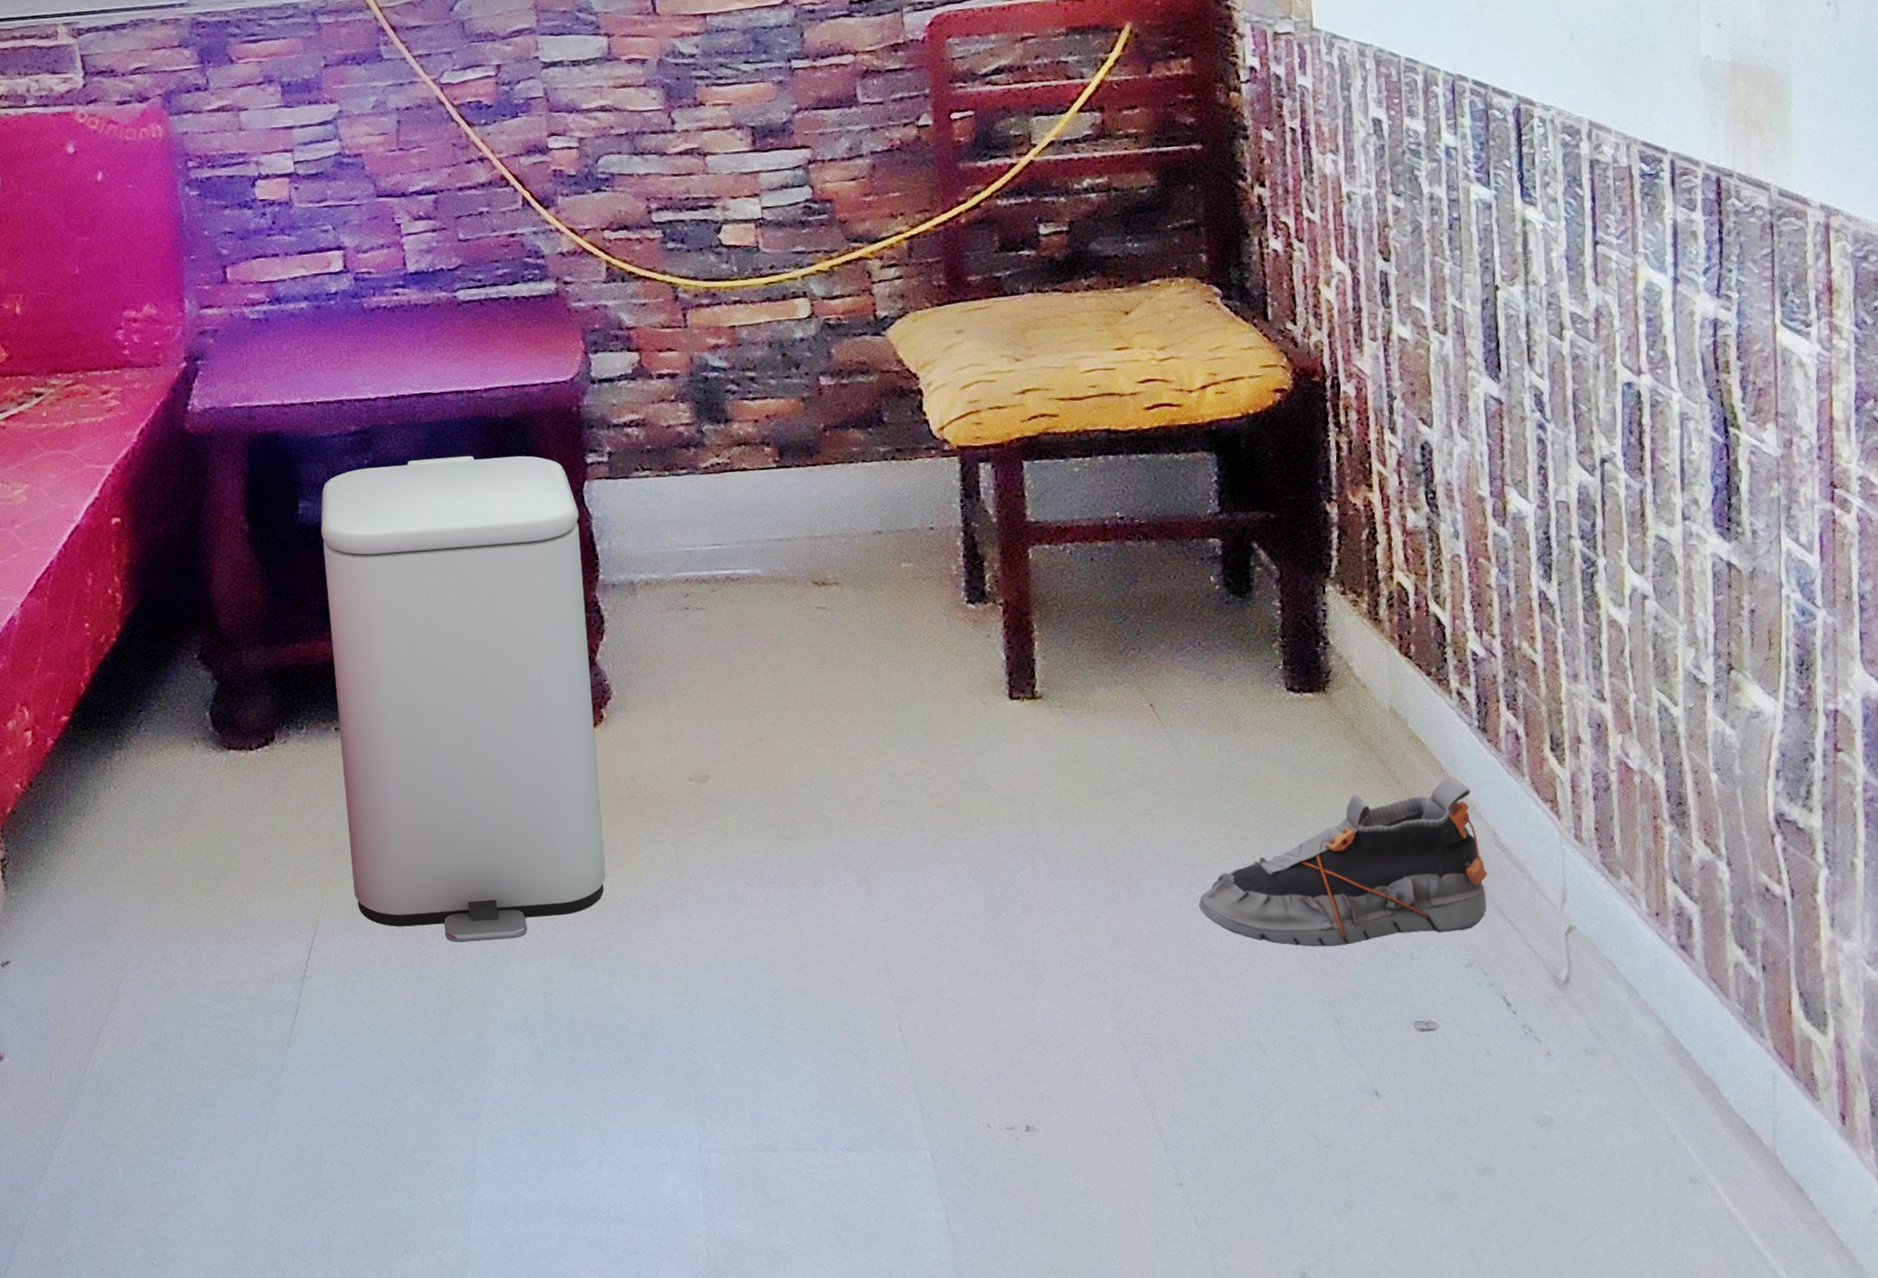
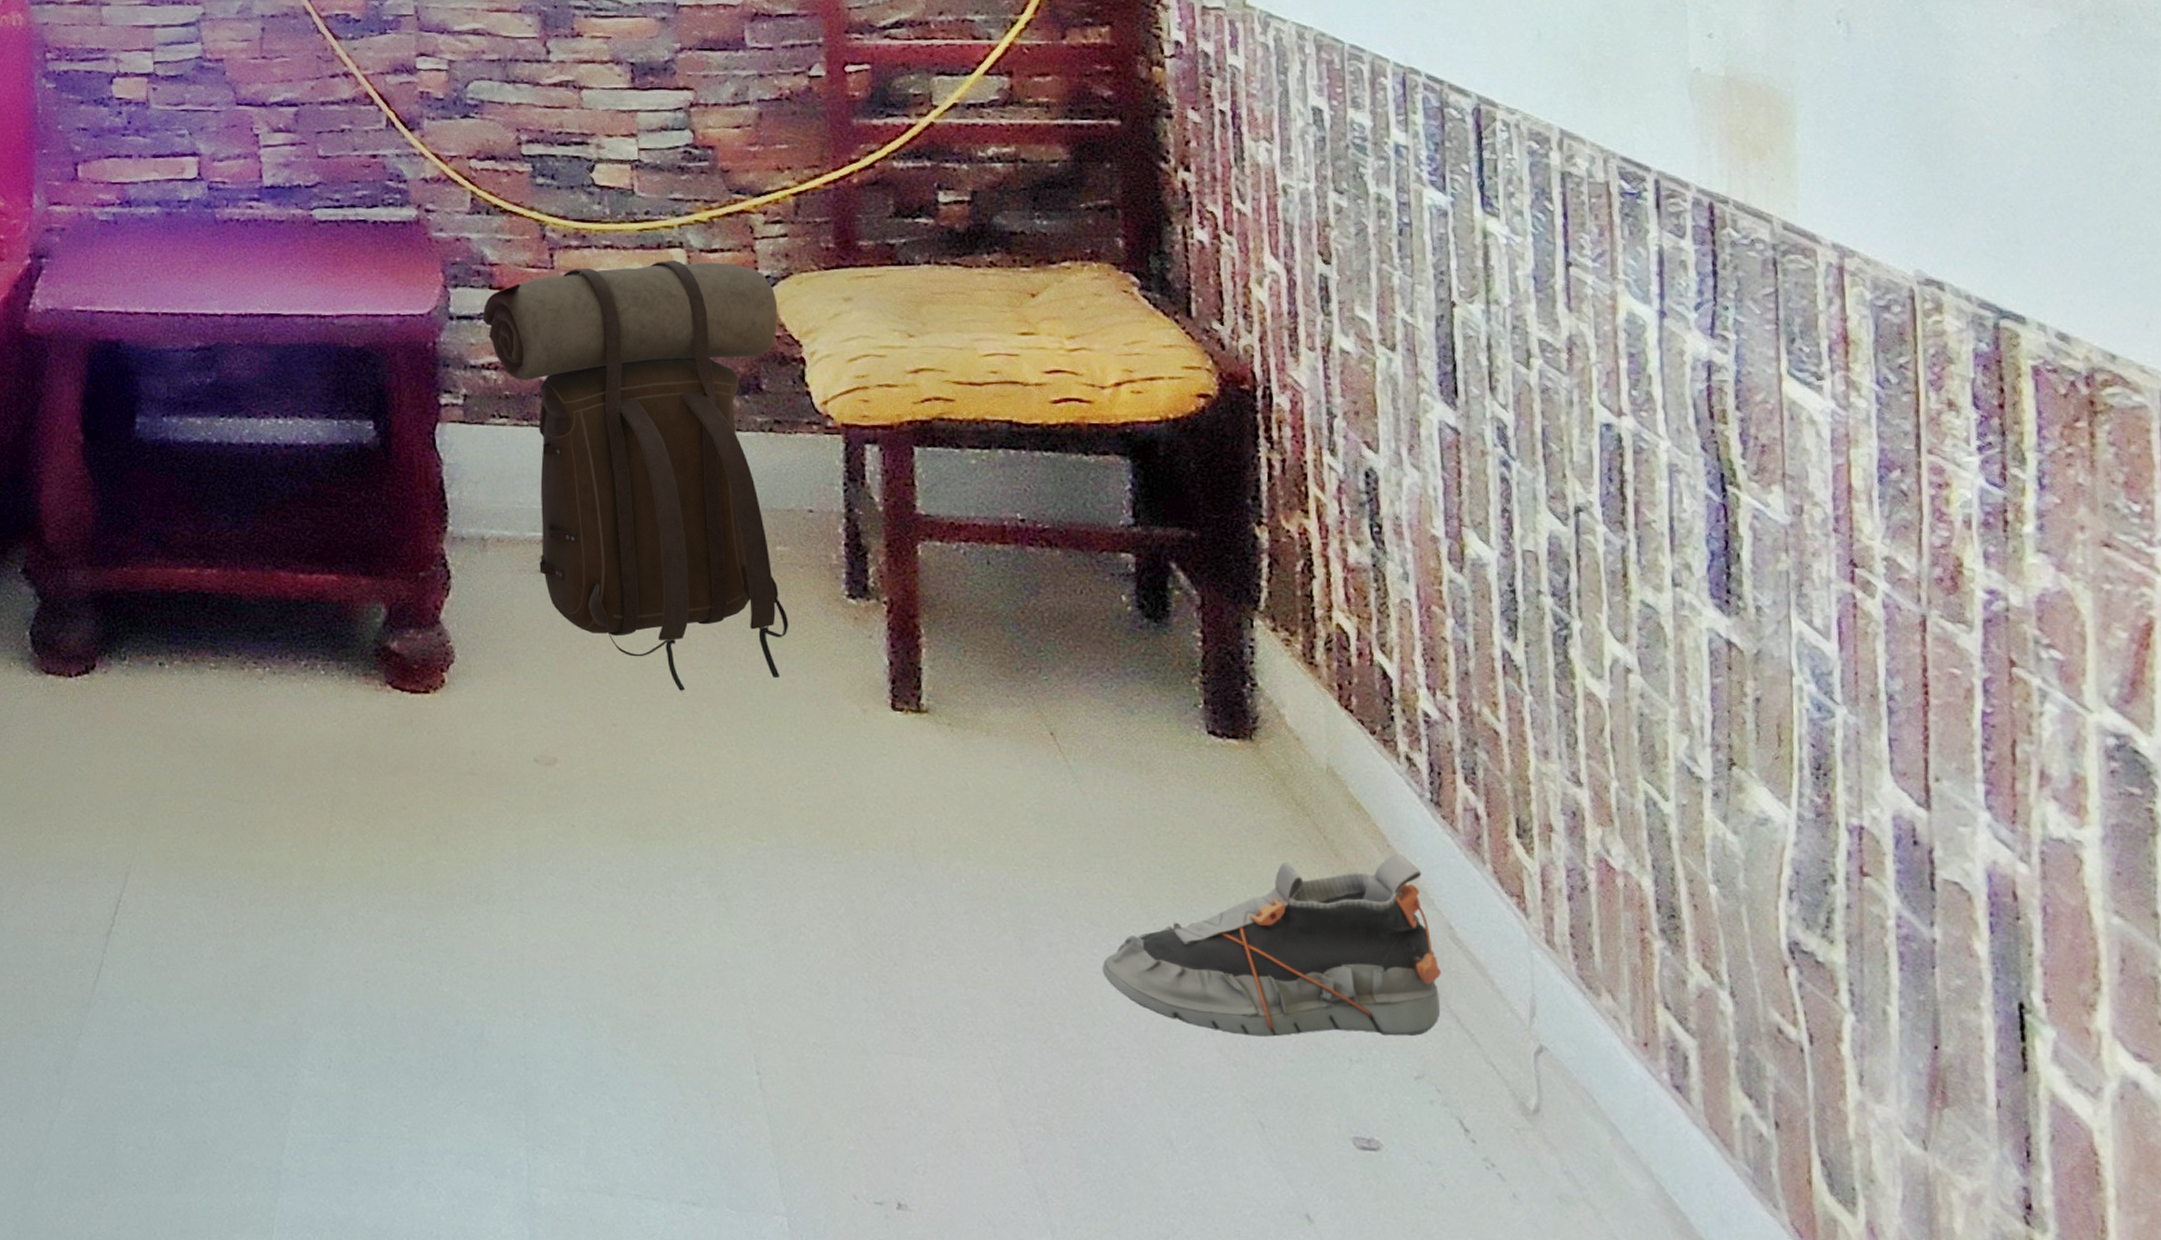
pedal bin: present [320,455,606,943] -> none [157,383,439,917]
backpack: none [622,308,915,703] -> present [482,259,789,691]

